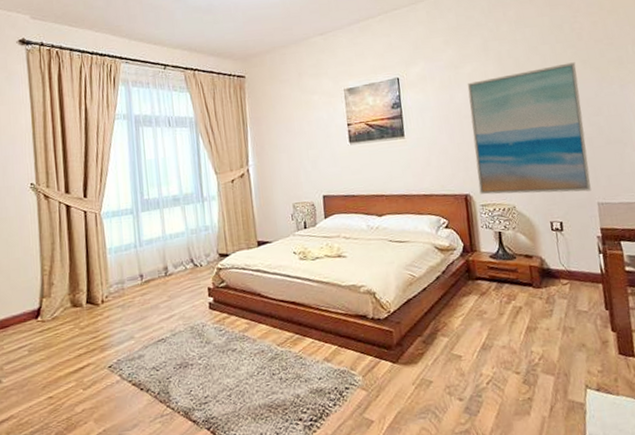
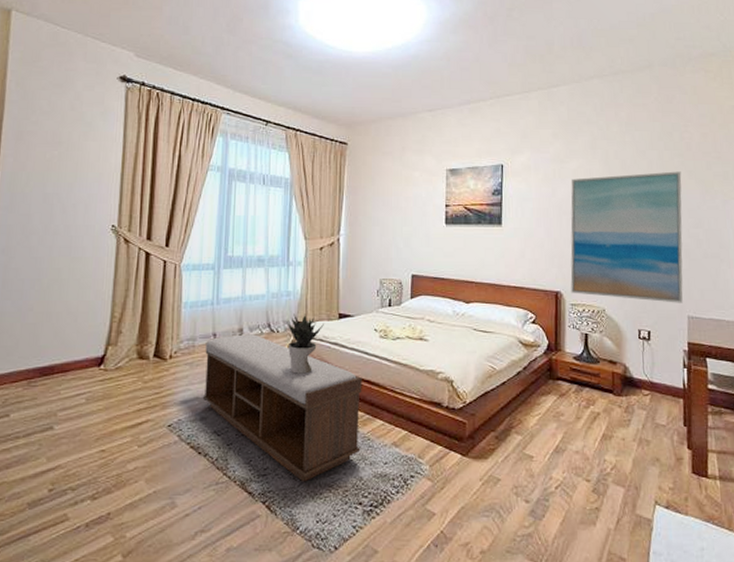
bench: none [134,270,294,406] -> present [202,334,362,482]
potted plant: none [208,245,245,304] -> present [286,313,324,374]

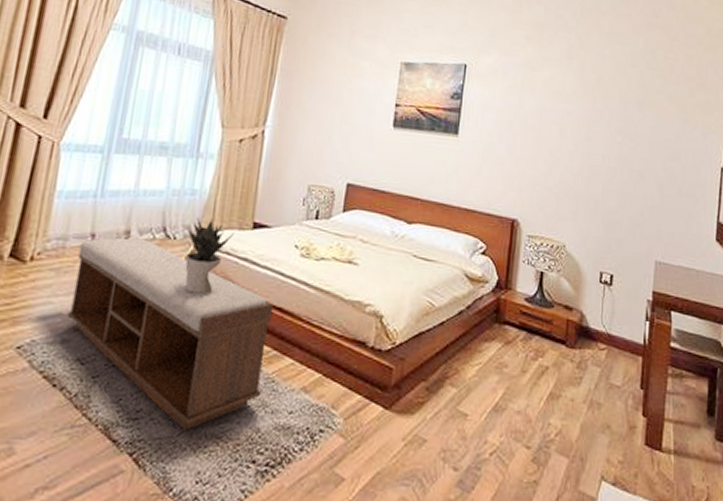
wall art: present [570,171,683,303] -> none [529,89,662,246]

